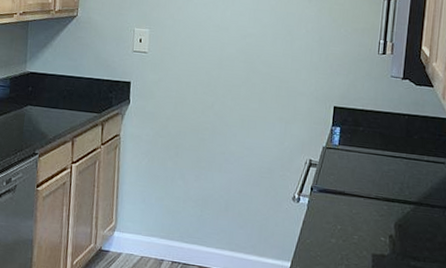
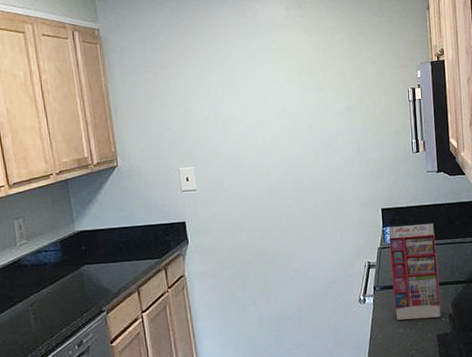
gift box: none [330,127,389,236] -> present [388,223,441,320]

